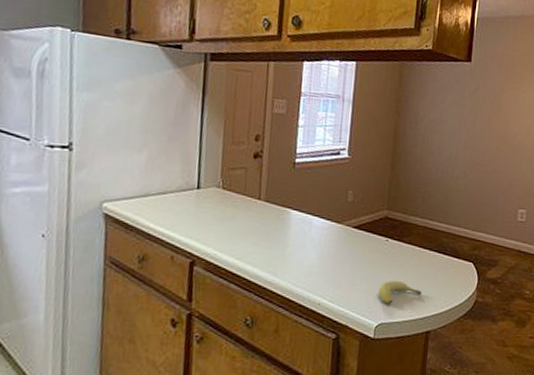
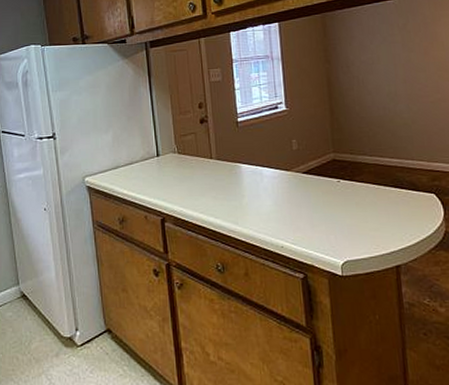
fruit: present [378,280,422,304] -> none [339,218,384,242]

